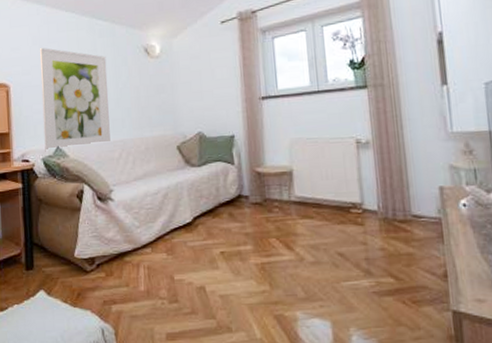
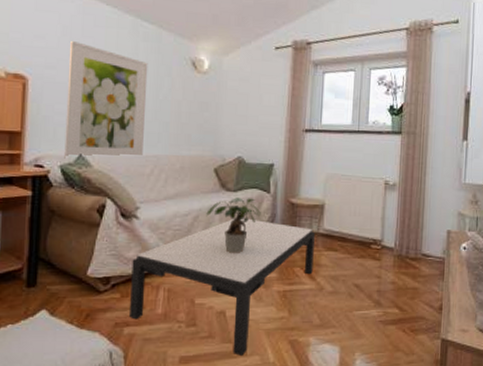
coffee table: none [112,191,290,333] -> present [130,218,315,357]
potted plant: none [174,171,229,229] -> present [206,197,262,254]

